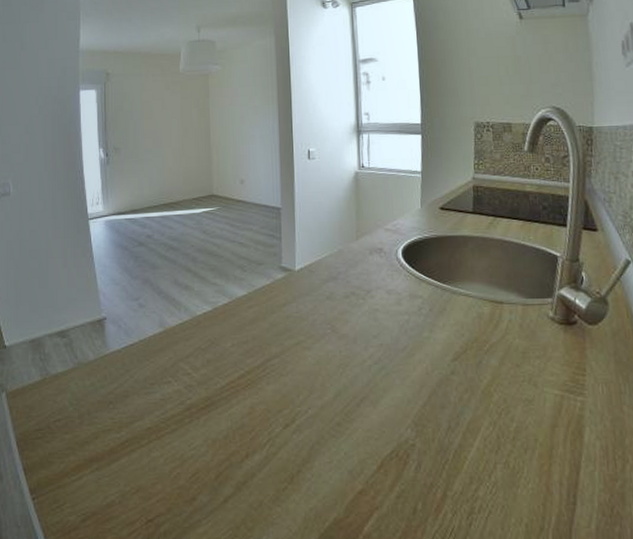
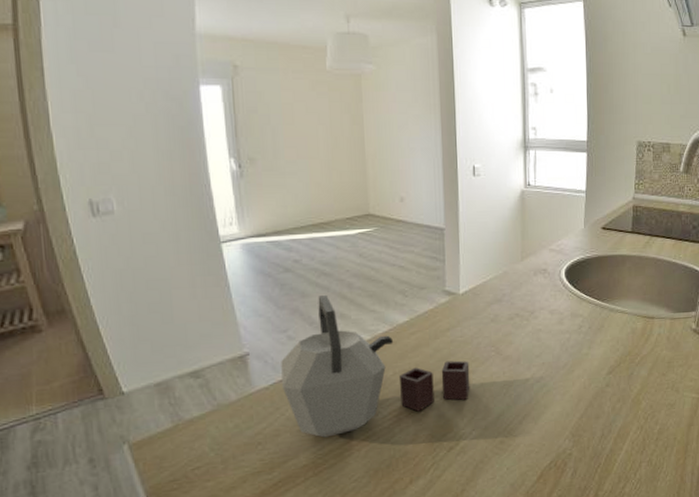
kettle: none [132,267,306,403] -> present [281,294,470,438]

